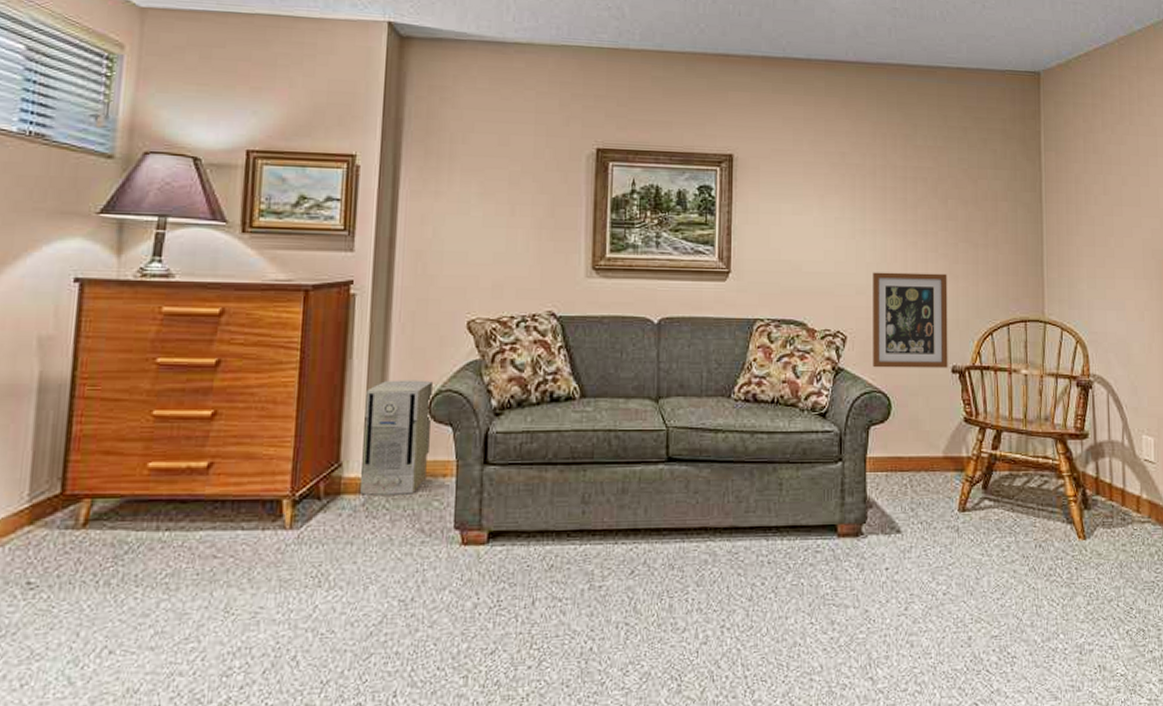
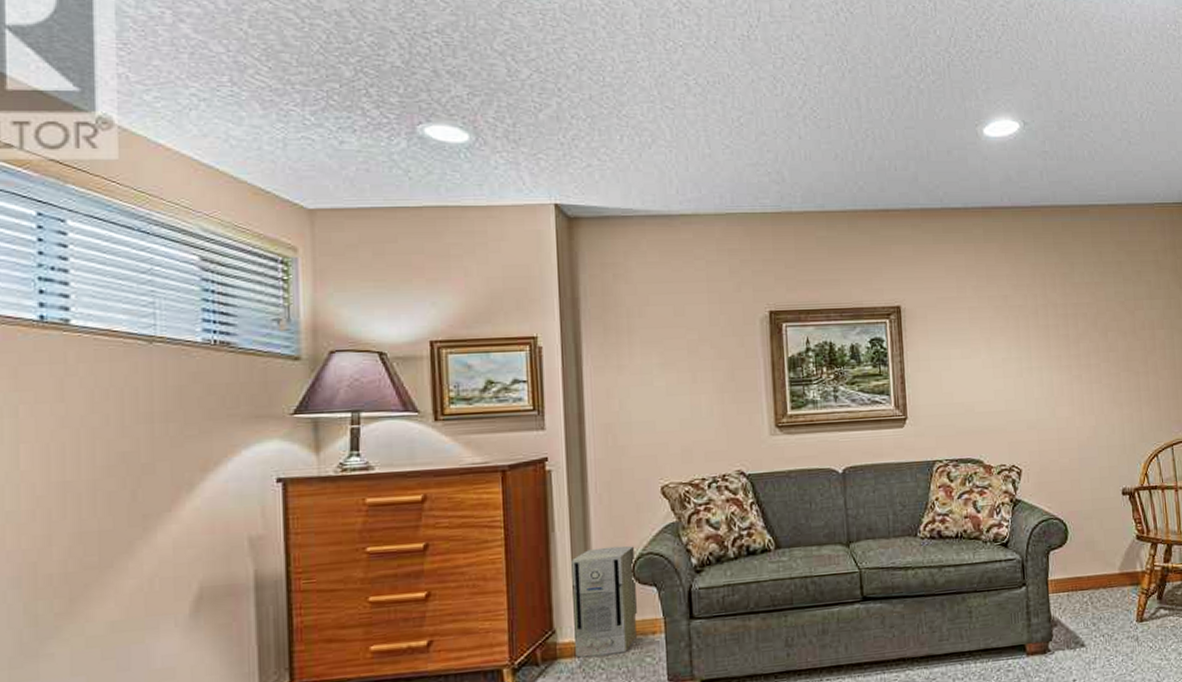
wall art: present [873,272,948,368] -> none [1041,402,1119,497]

